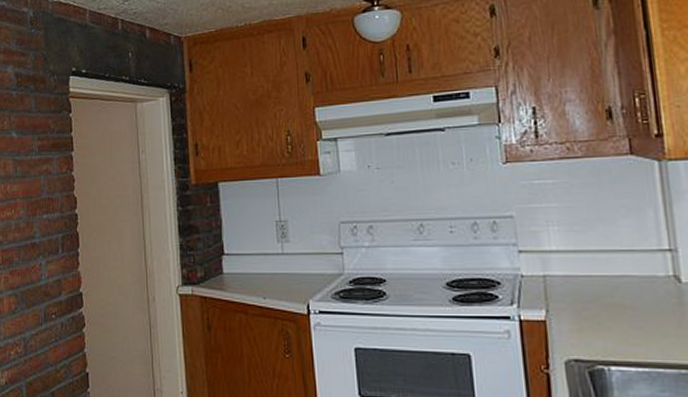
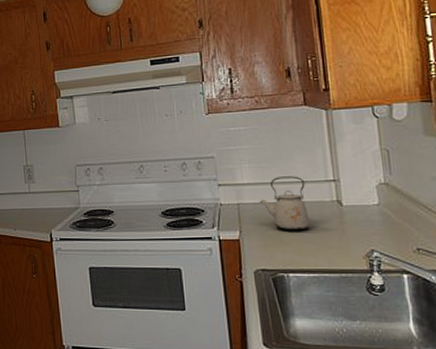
kettle: none [572,243,639,313] -> present [260,176,311,231]

